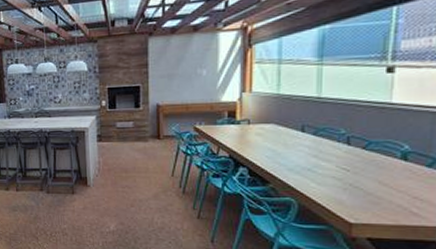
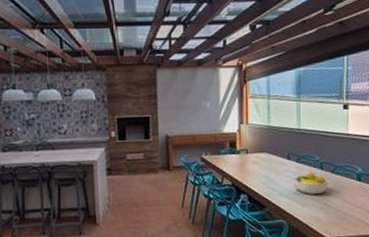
fruit bowl: none [308,147,358,173] -> present [293,172,329,195]

